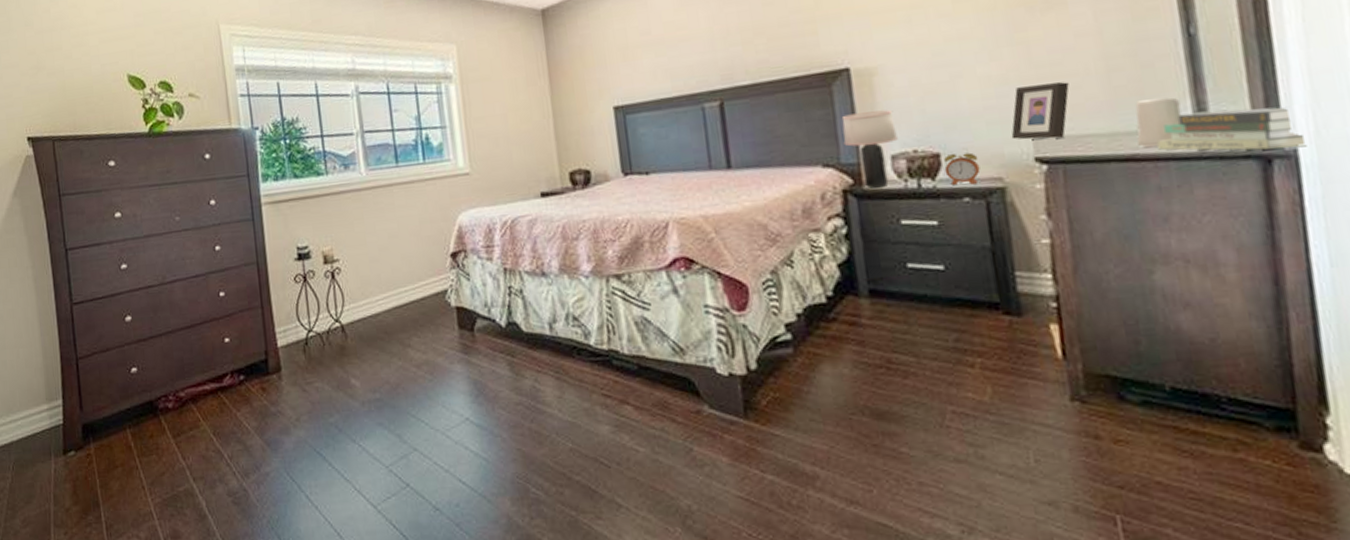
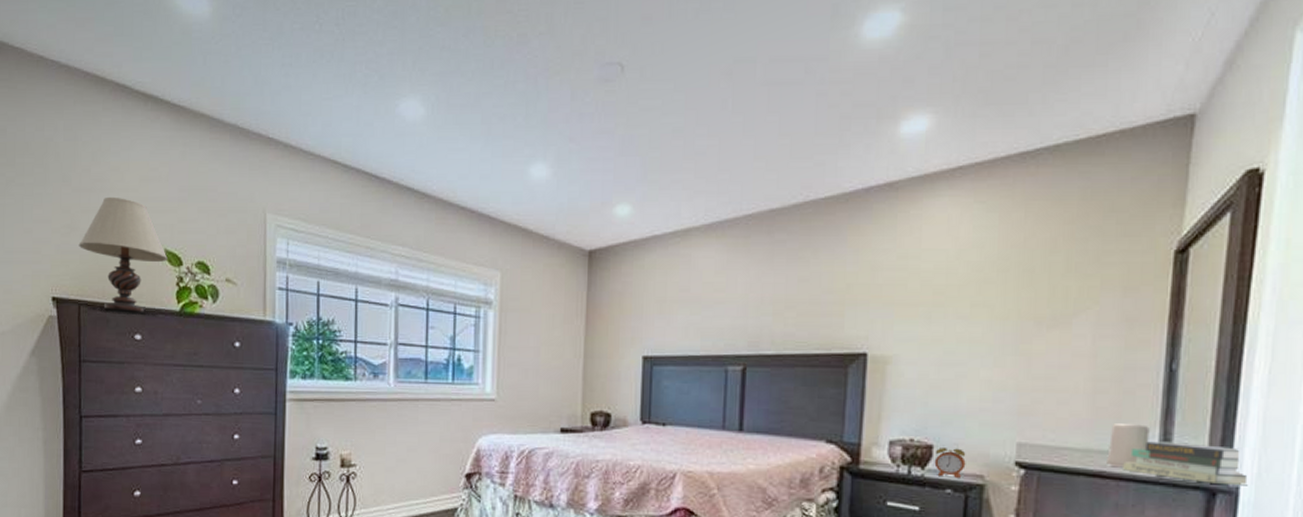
table lamp: none [46,32,131,145] -> present [78,196,168,316]
table lamp: present [841,109,898,188] -> none [849,397,899,469]
picture frame: present [1011,81,1070,140] -> none [998,395,1058,447]

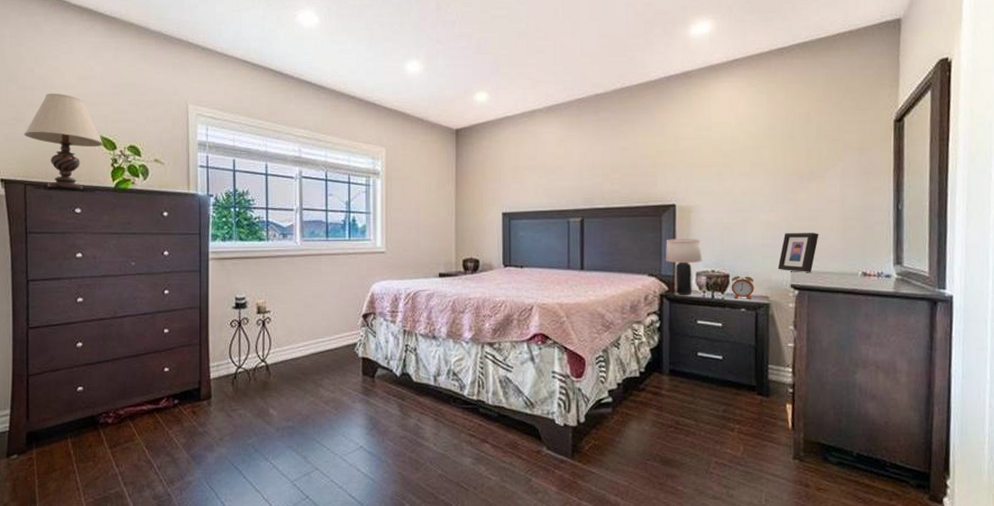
table lamp: none [849,397,899,469] -> present [665,239,702,295]
picture frame: none [998,395,1058,447] -> present [777,233,819,272]
candle: present [1107,423,1150,468] -> none [857,251,887,286]
books: present [1123,441,1248,485] -> none [869,264,958,295]

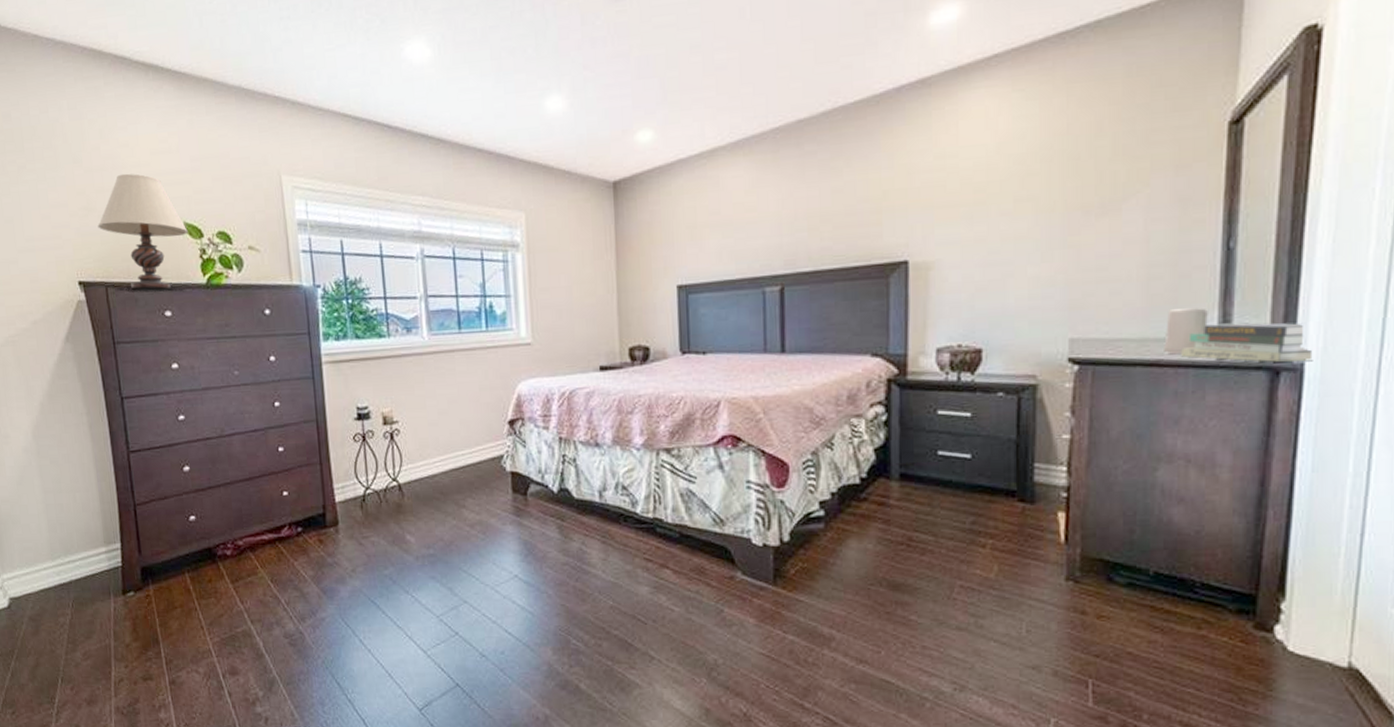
table lamp: present [665,239,702,295] -> none [894,304,945,379]
alarm clock: present [731,275,755,299] -> none [984,348,1017,380]
picture frame: present [777,233,819,272] -> none [1050,287,1110,341]
candle: none [857,251,887,286] -> present [1164,307,1208,355]
books: none [869,264,958,295] -> present [1181,322,1313,362]

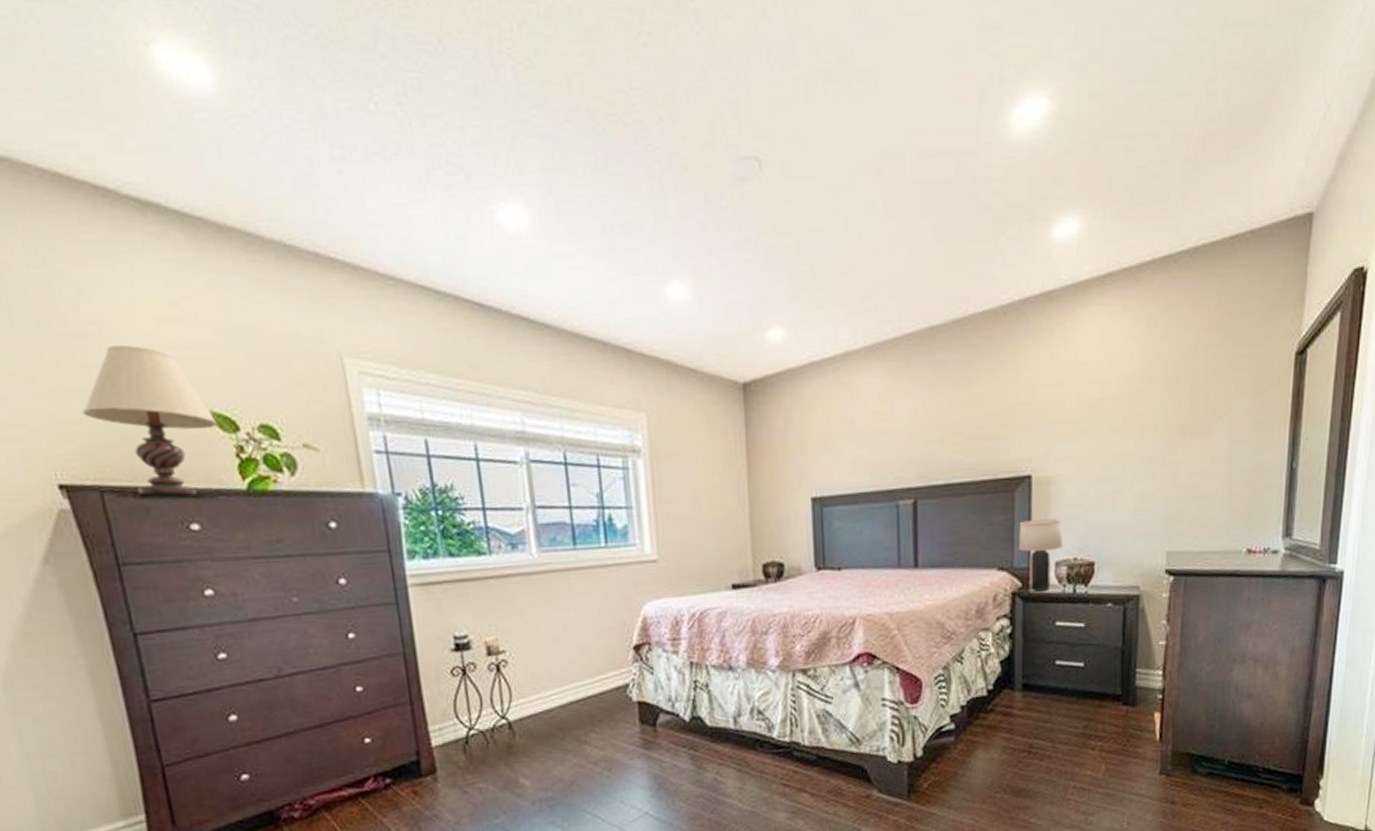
table lamp: none [894,304,945,379] -> present [1018,518,1063,592]
candle: present [1164,307,1208,355] -> none [1241,522,1275,565]
books: present [1181,322,1313,362] -> none [1254,536,1350,571]

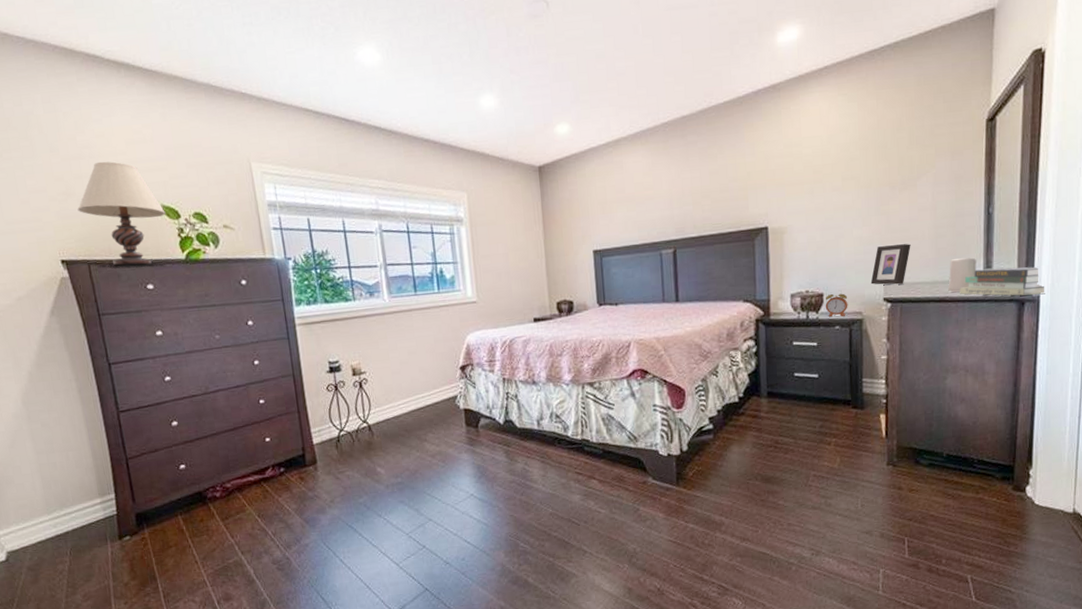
table lamp: present [1018,518,1063,592] -> none [759,260,796,318]
alarm clock: none [1096,561,1123,591] -> present [825,292,848,317]
picture frame: none [1151,503,1200,554] -> present [870,243,911,285]
candle: none [1241,522,1275,565] -> present [948,257,977,293]
books: none [1254,536,1350,571] -> present [960,266,1045,296]

